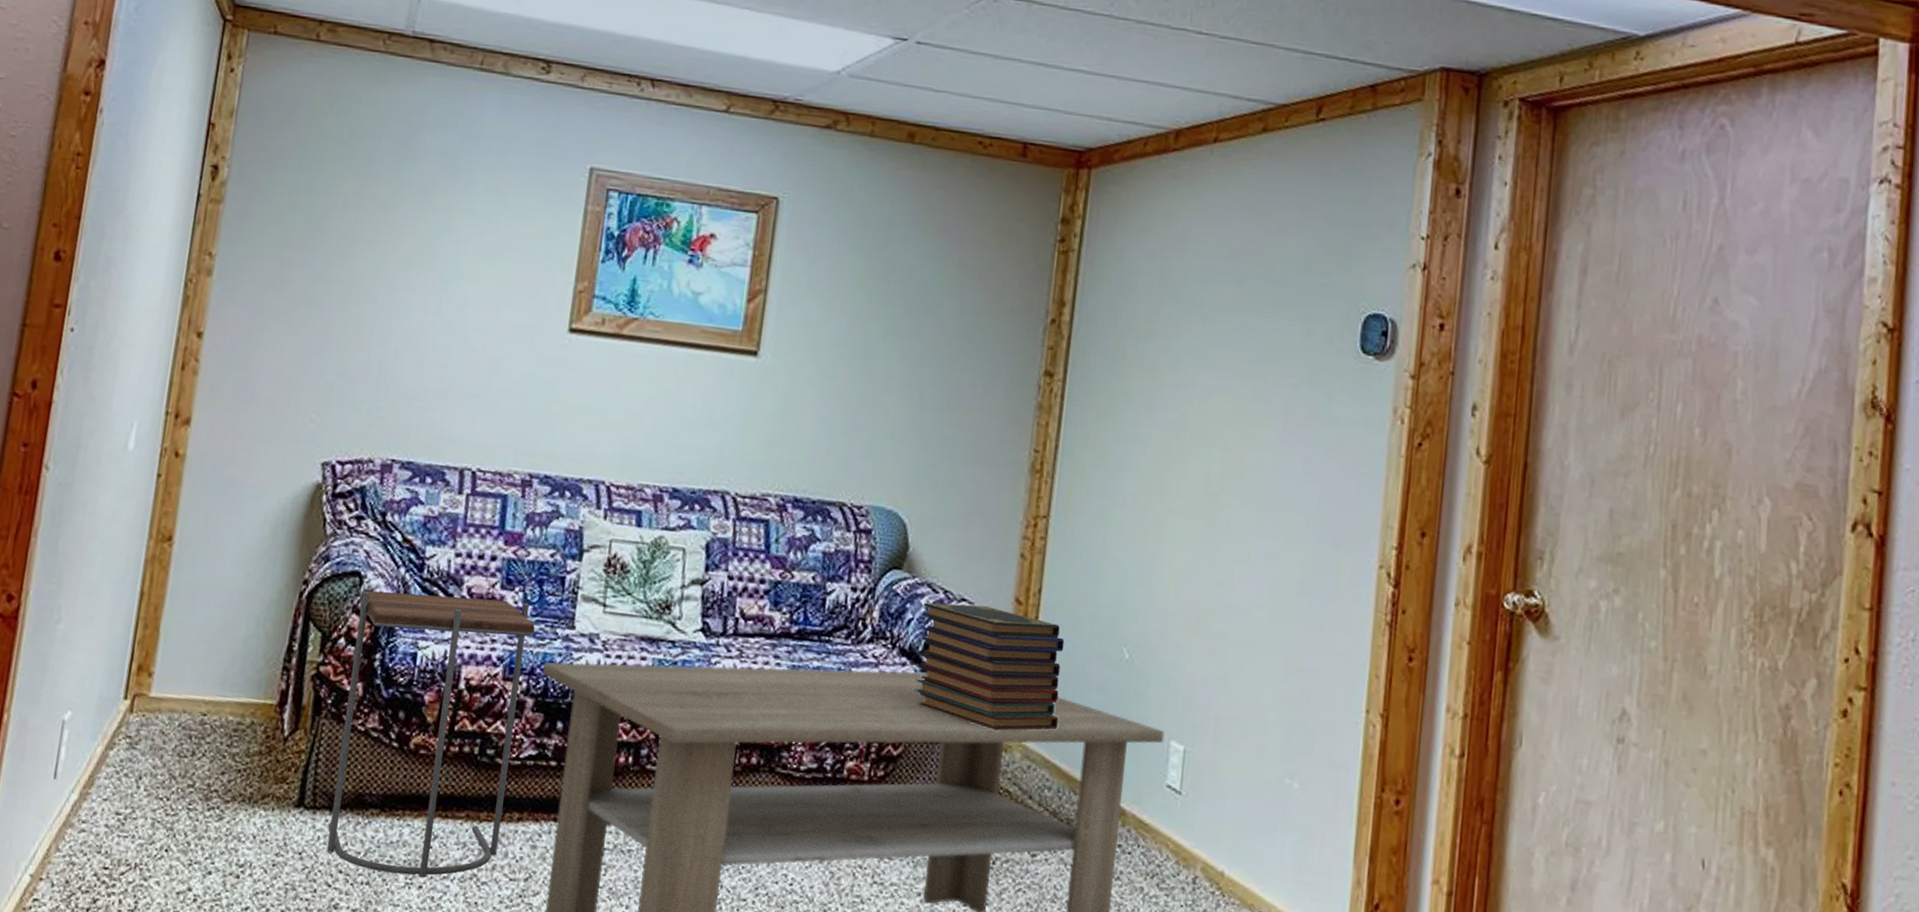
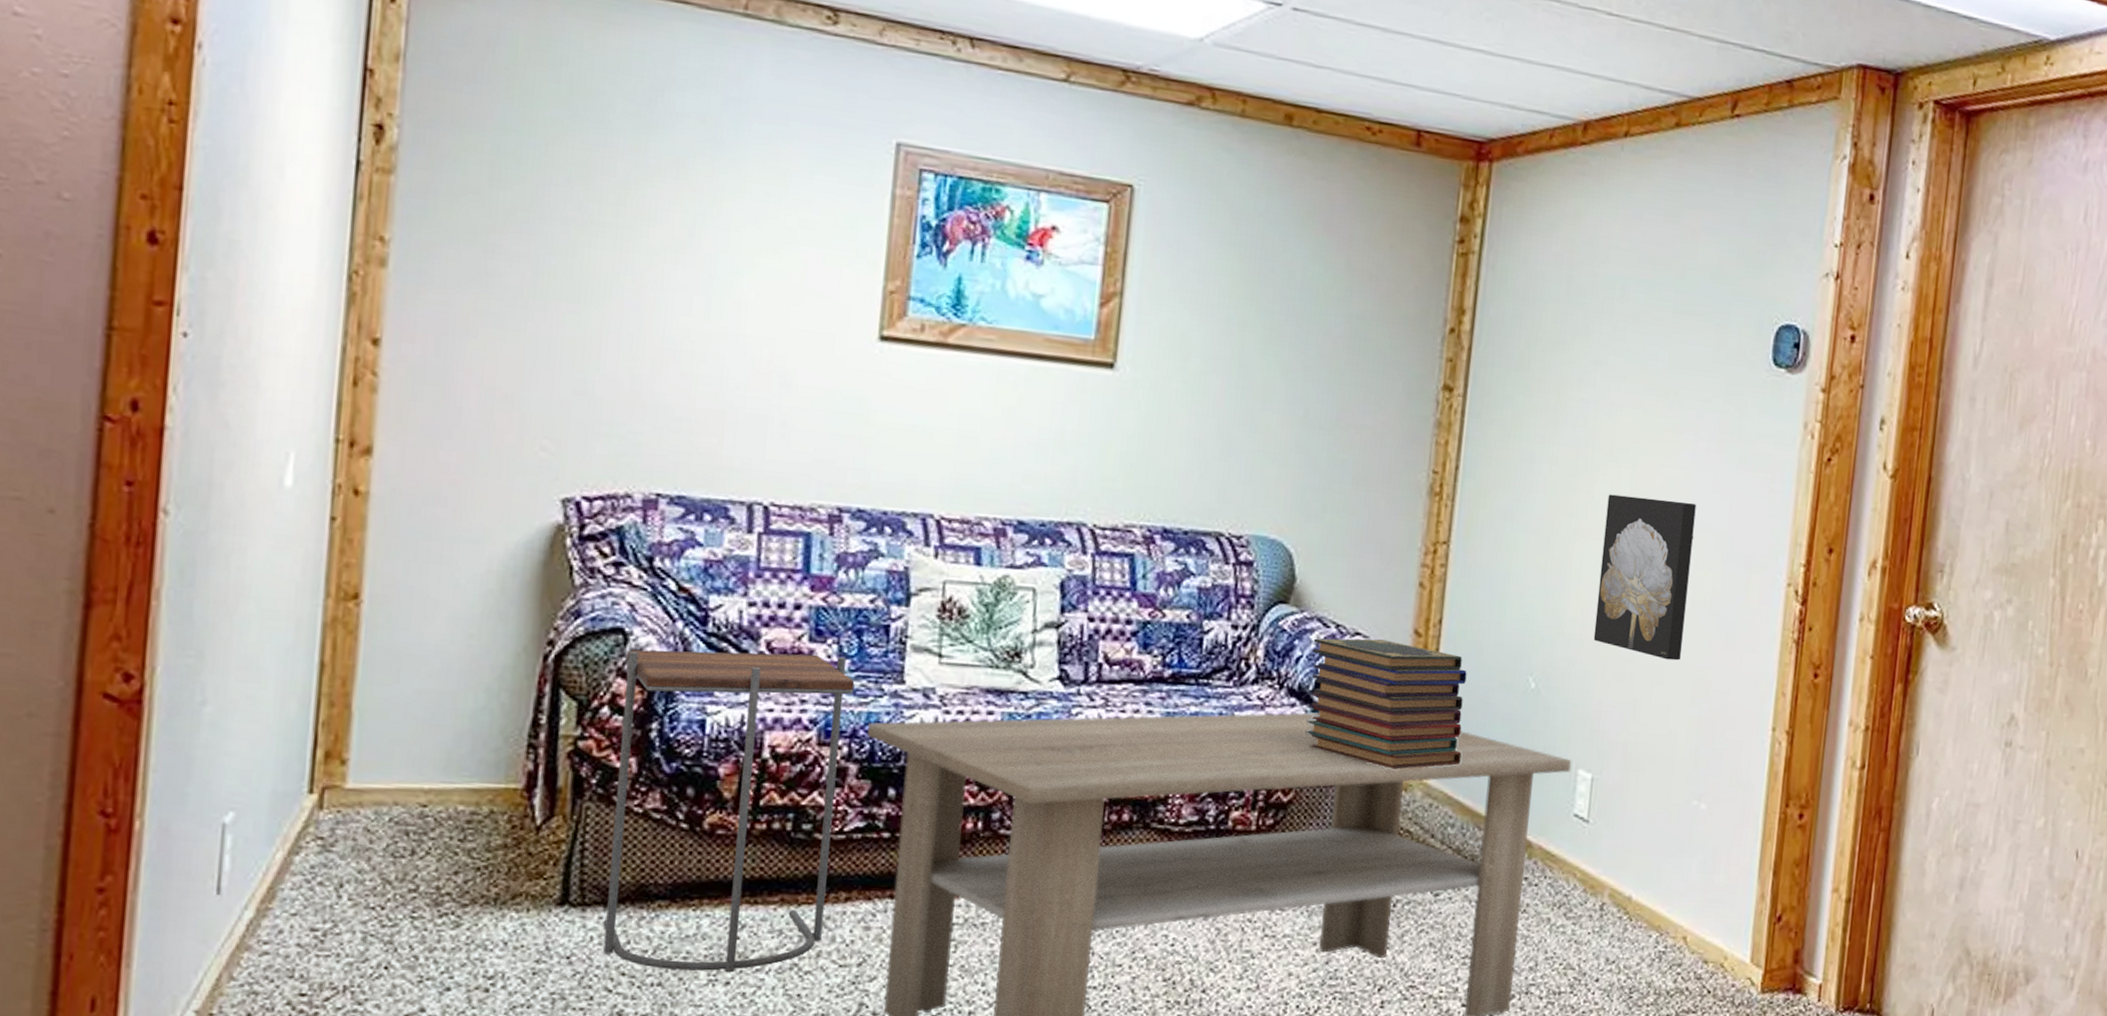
wall art: none [1185,474,1286,638] -> present [1593,494,1696,661]

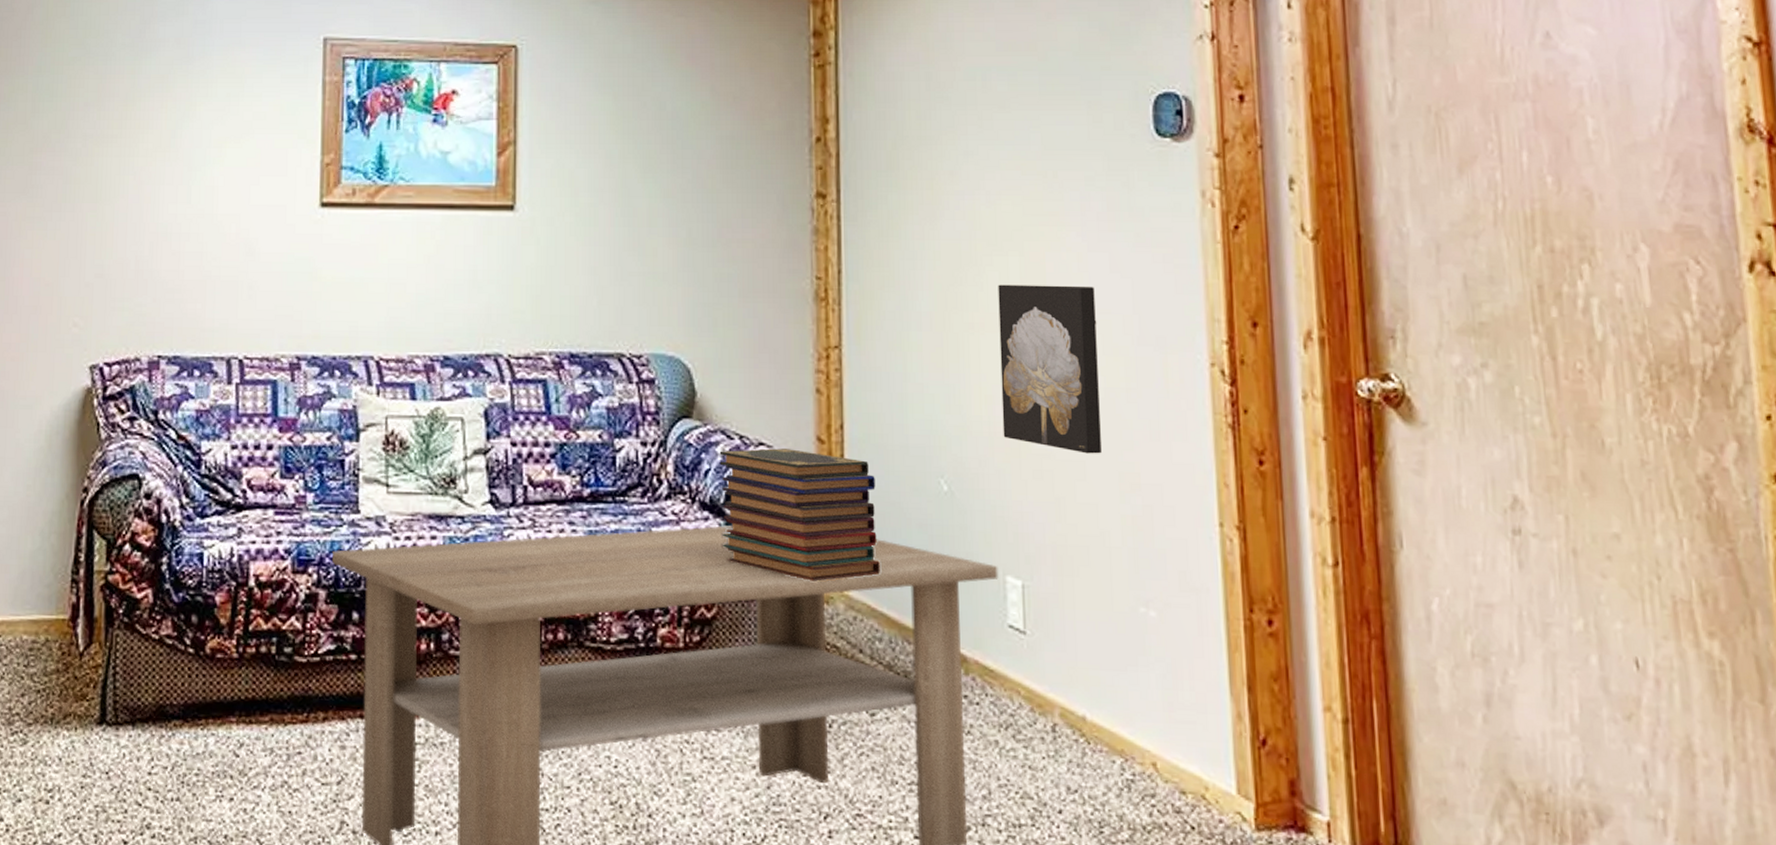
side table: present [603,649,855,973] -> none [132,489,319,790]

